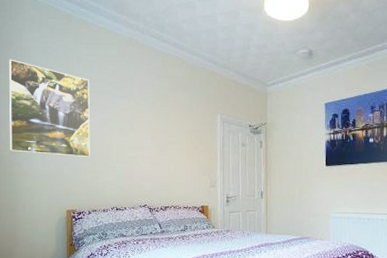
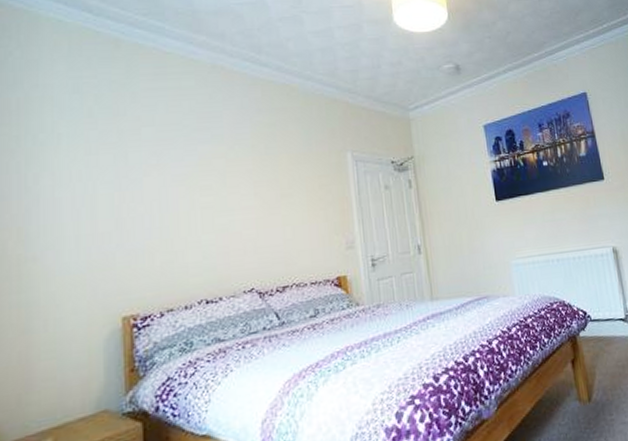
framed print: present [9,59,90,158] -> none [16,103,159,240]

